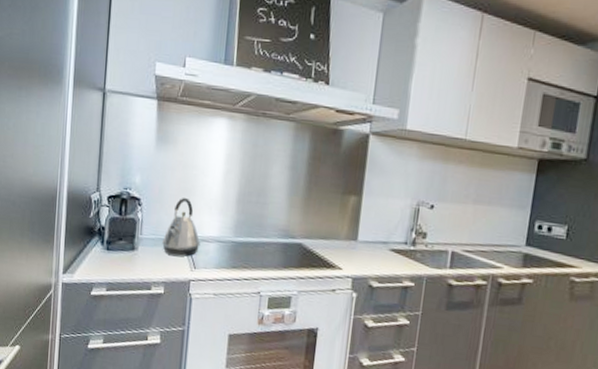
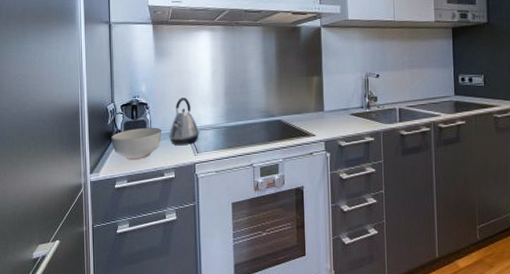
bowl: none [91,227,155,266] -> present [110,127,162,160]

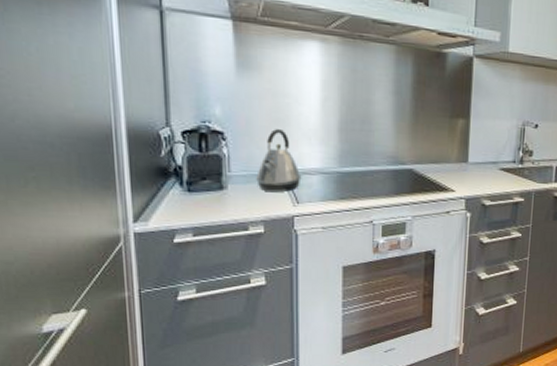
bowl: present [110,127,162,160] -> none [165,164,246,208]

